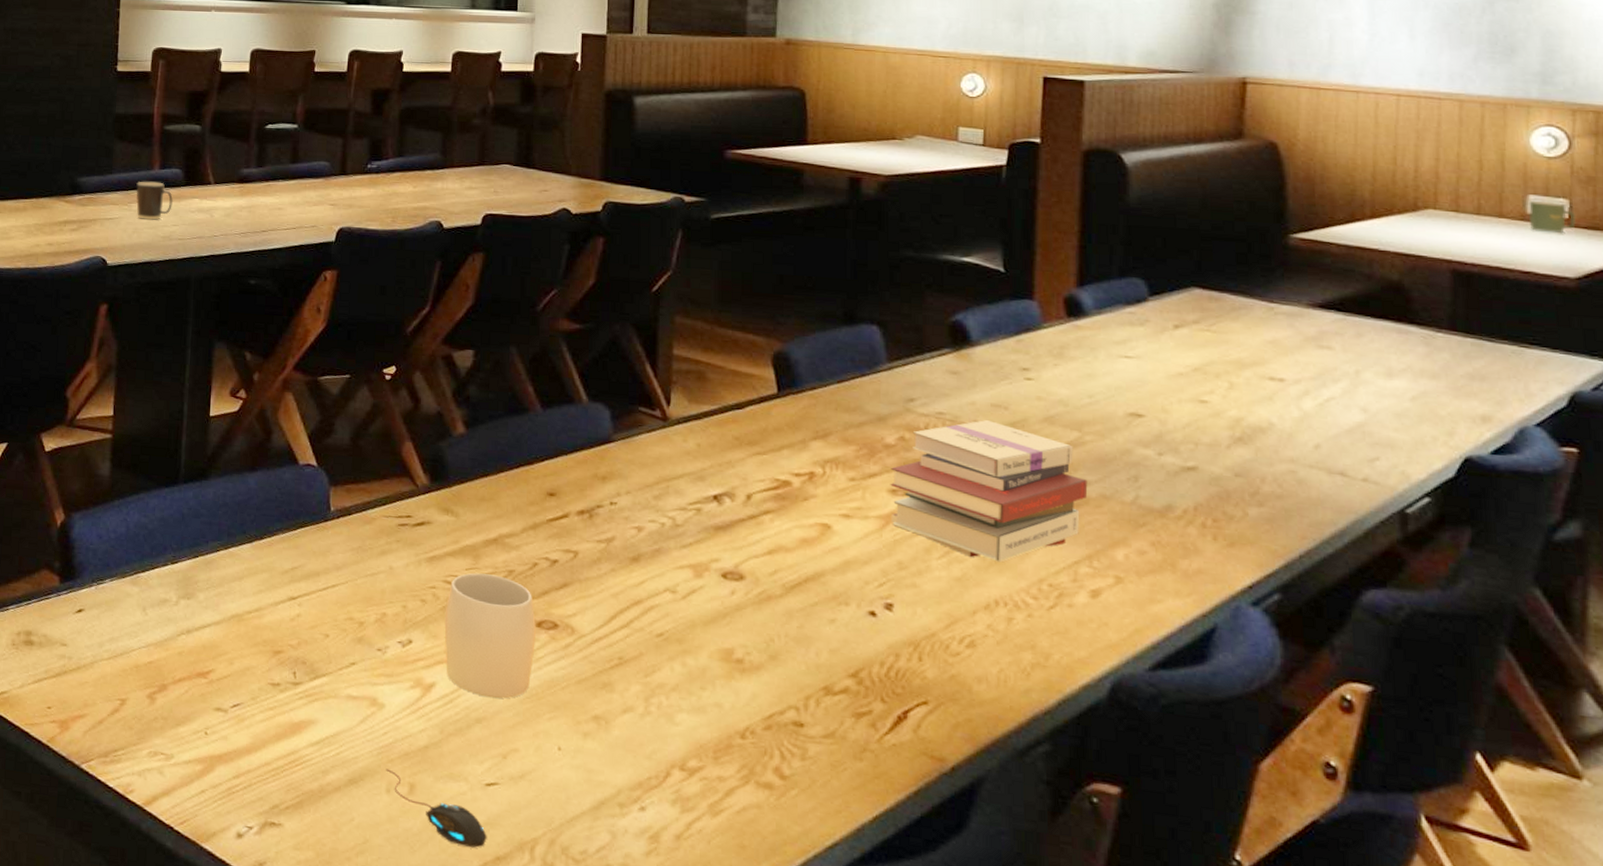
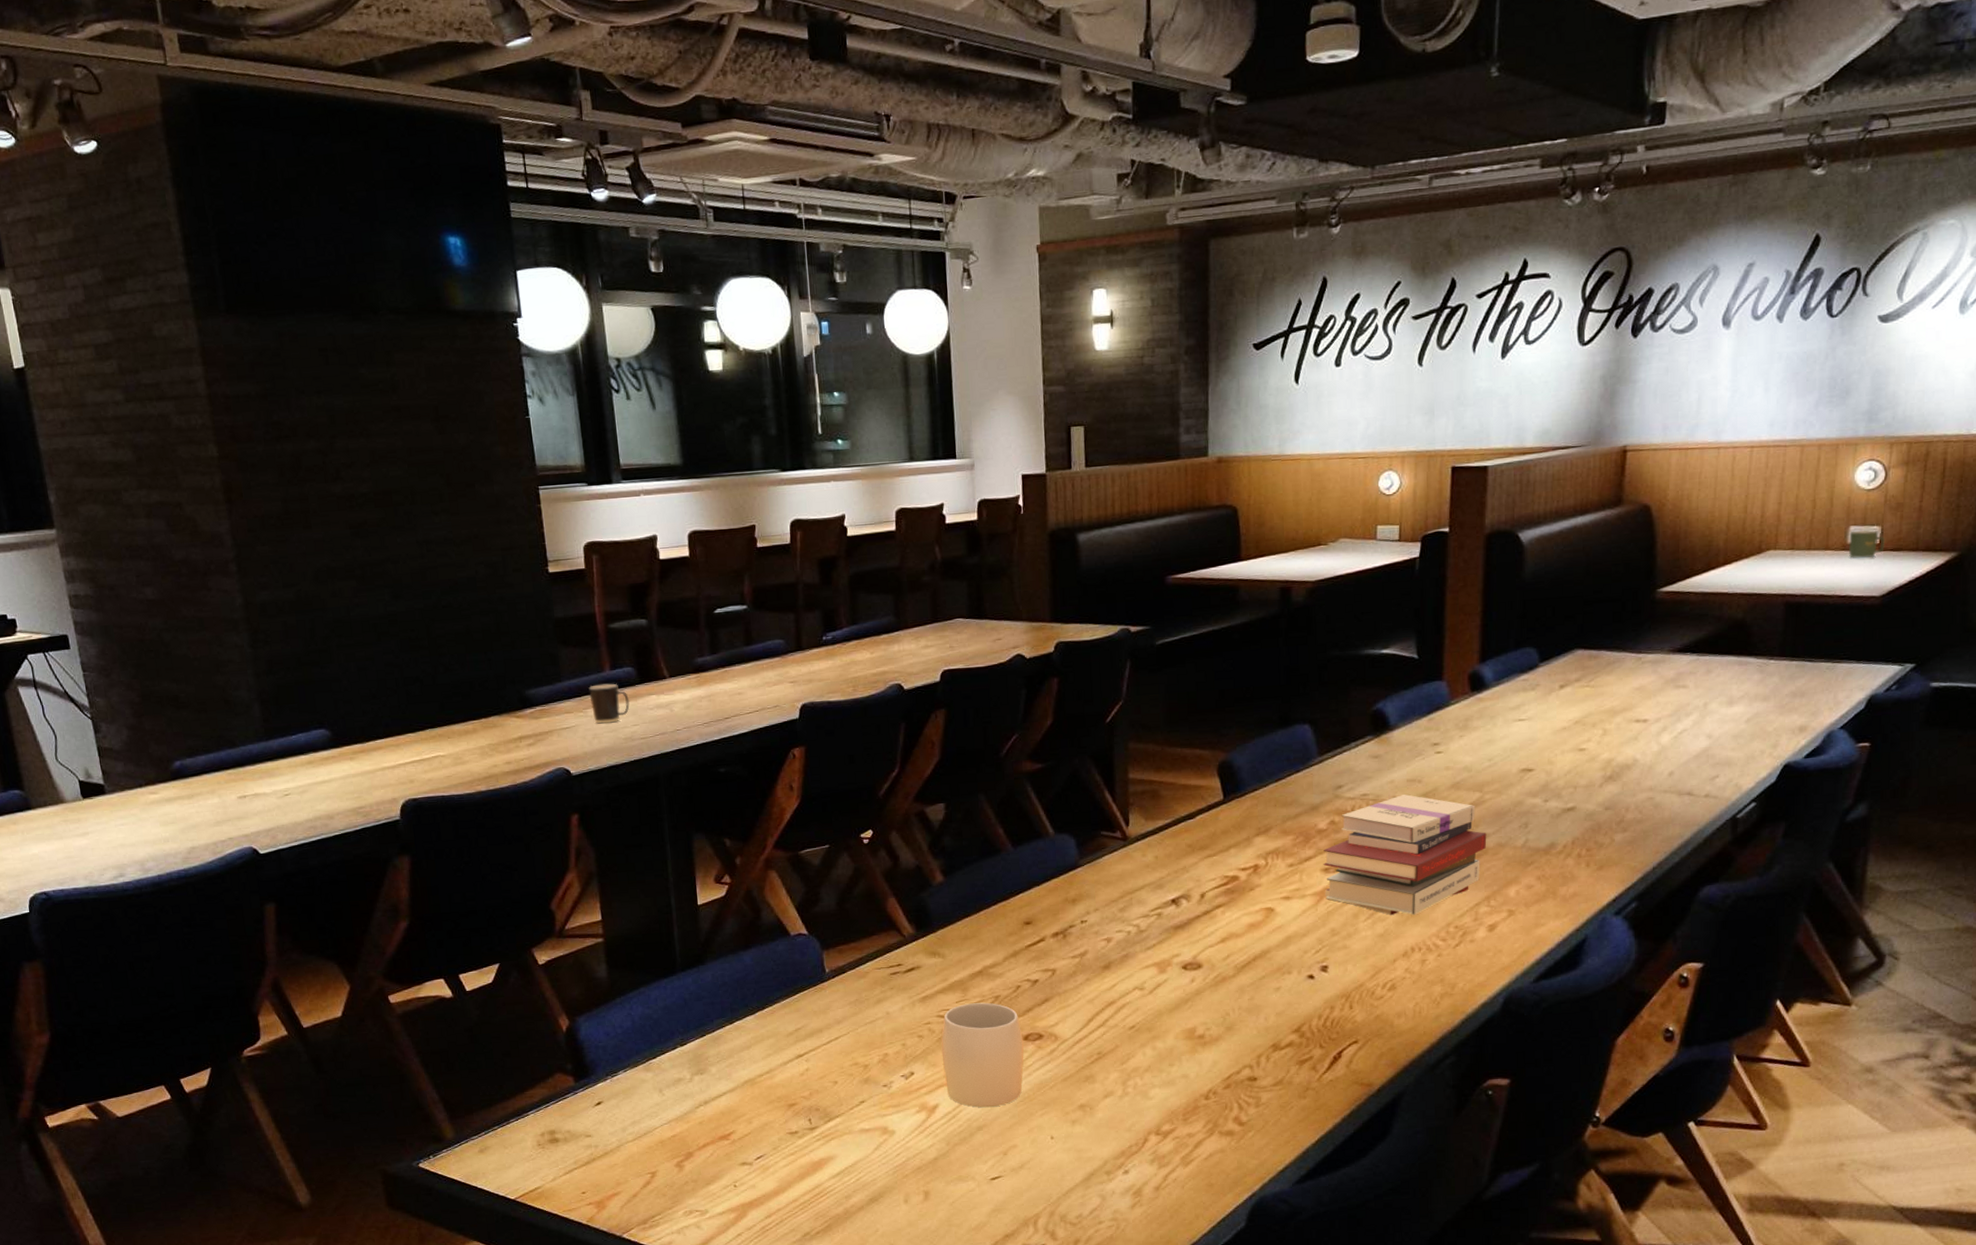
mouse: present [386,769,487,848] -> none [902,1183,996,1232]

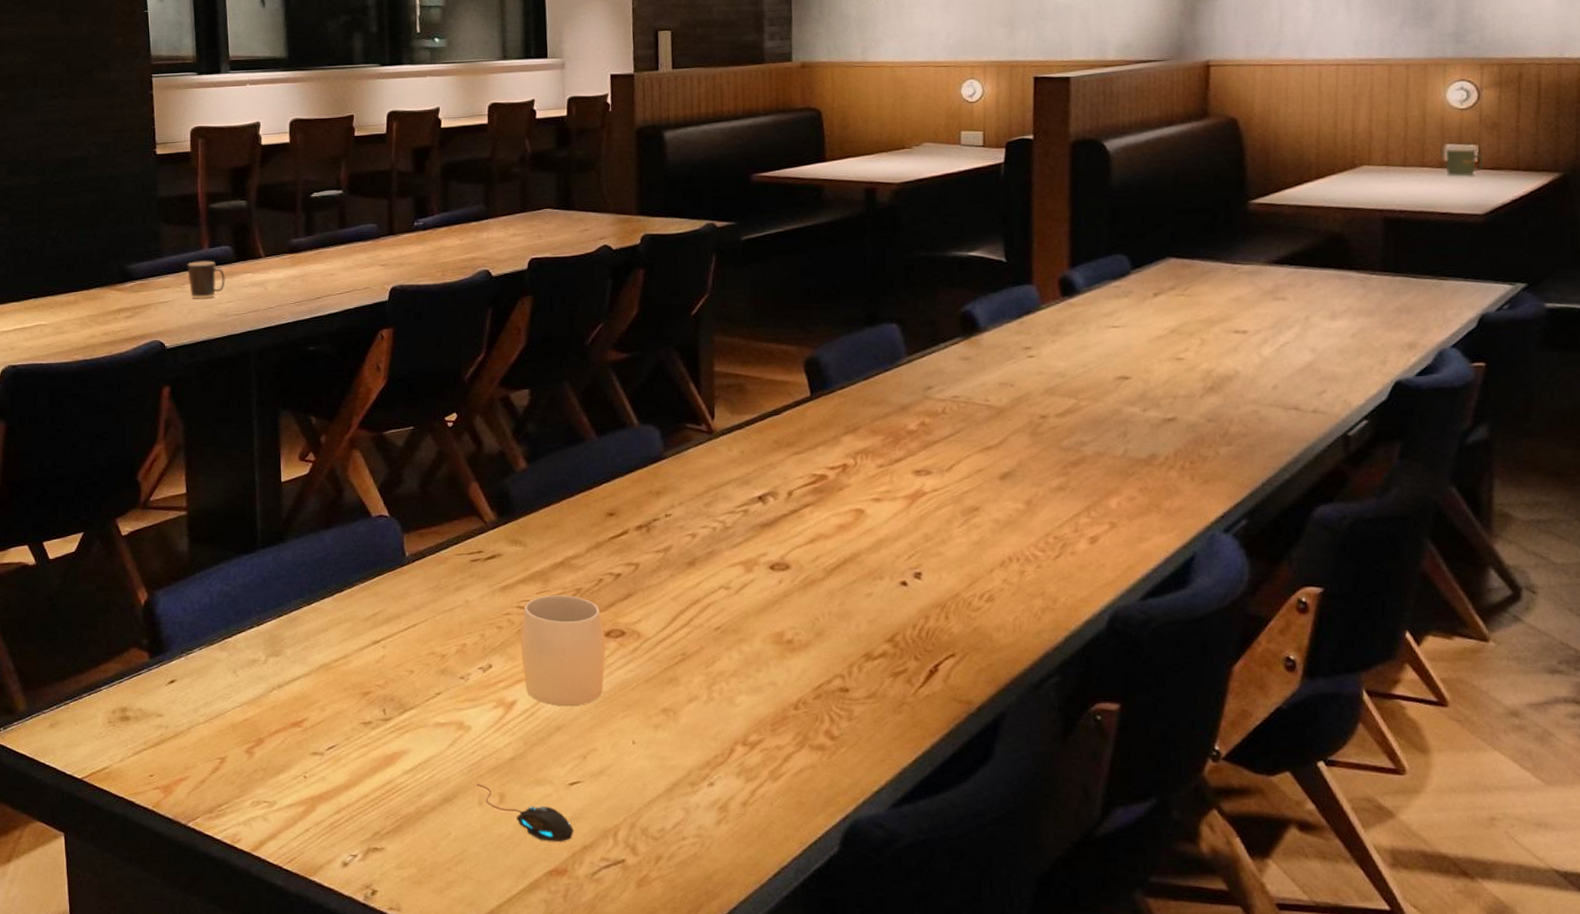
mouse: none [902,1183,996,1232] -> present [477,784,574,841]
books: present [1323,794,1487,915] -> none [914,398,1085,523]

